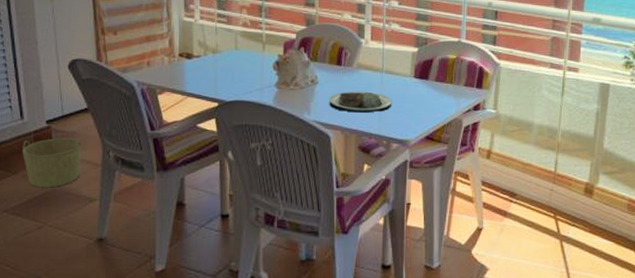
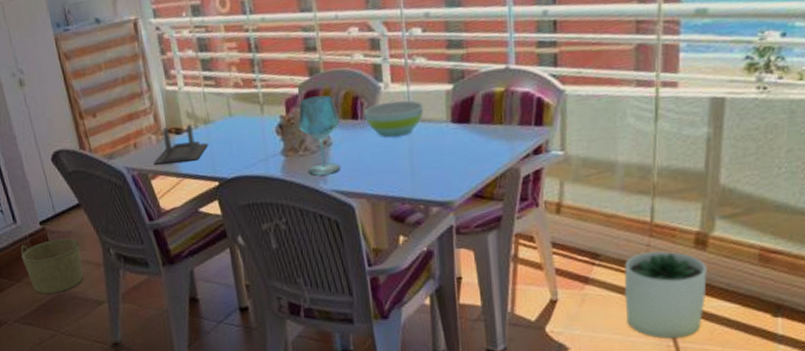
napkin holder: none [163,51,213,83] -> present [154,124,208,165]
wine glass: none [292,43,326,107] -> present [297,95,341,176]
plate: present [329,91,392,113] -> none [347,147,427,175]
bowl: none [346,55,394,83] -> present [363,100,424,137]
planter: none [532,196,592,266] -> present [624,251,707,339]

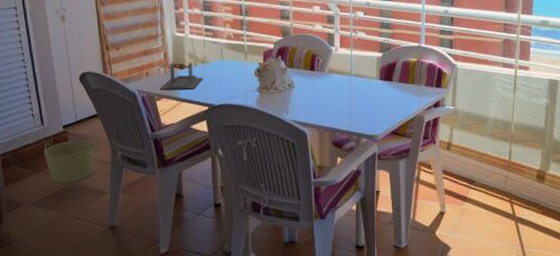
wine glass: present [297,95,341,176] -> none [271,51,301,109]
bowl: present [363,100,424,137] -> none [318,60,362,85]
planter: present [624,251,707,339] -> none [490,182,544,245]

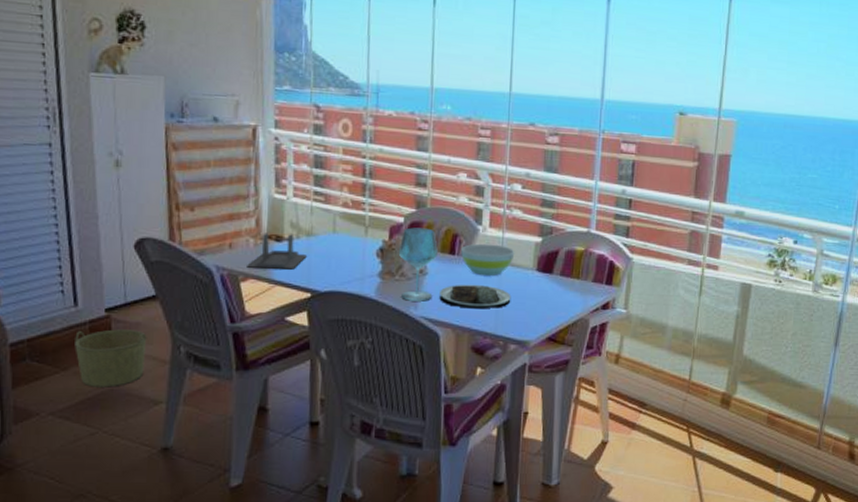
wine glass: none [271,51,301,109] -> present [398,227,438,302]
plate: none [305,93,361,112] -> present [439,284,511,309]
bowl: none [318,60,362,85] -> present [460,243,515,276]

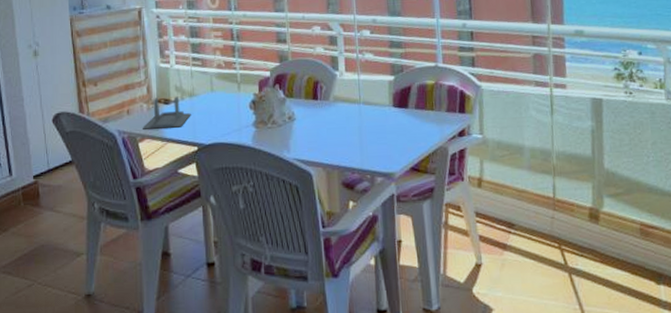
basket: present [74,329,147,388] -> none [12,192,68,245]
wine glass: present [398,227,438,302] -> none [268,79,303,146]
plate: present [439,284,511,309] -> none [308,124,373,148]
bowl: present [460,243,515,276] -> none [322,86,371,116]

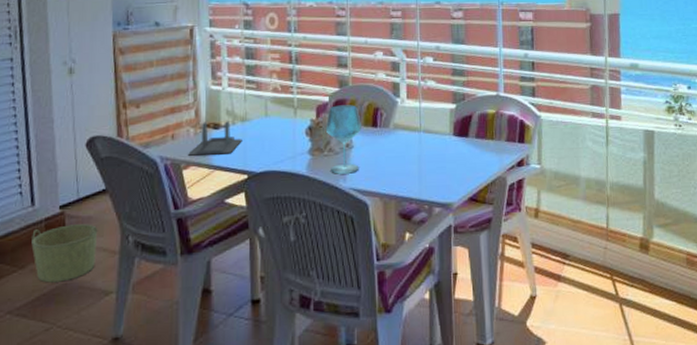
basket: none [12,192,68,245] -> present [31,224,98,283]
wine glass: none [268,79,303,146] -> present [325,105,361,174]

